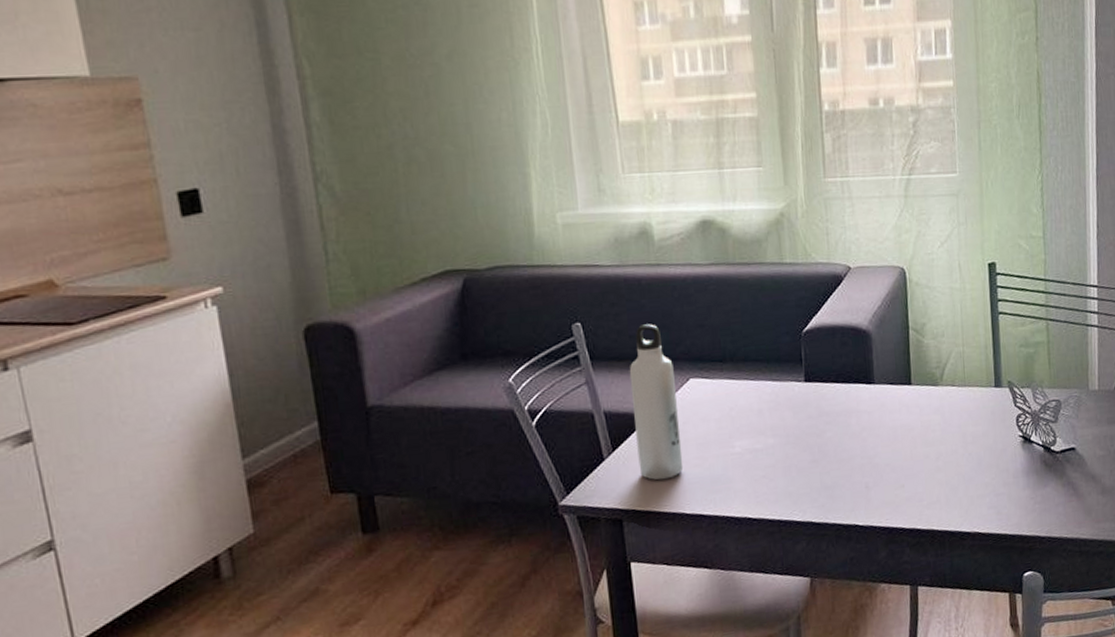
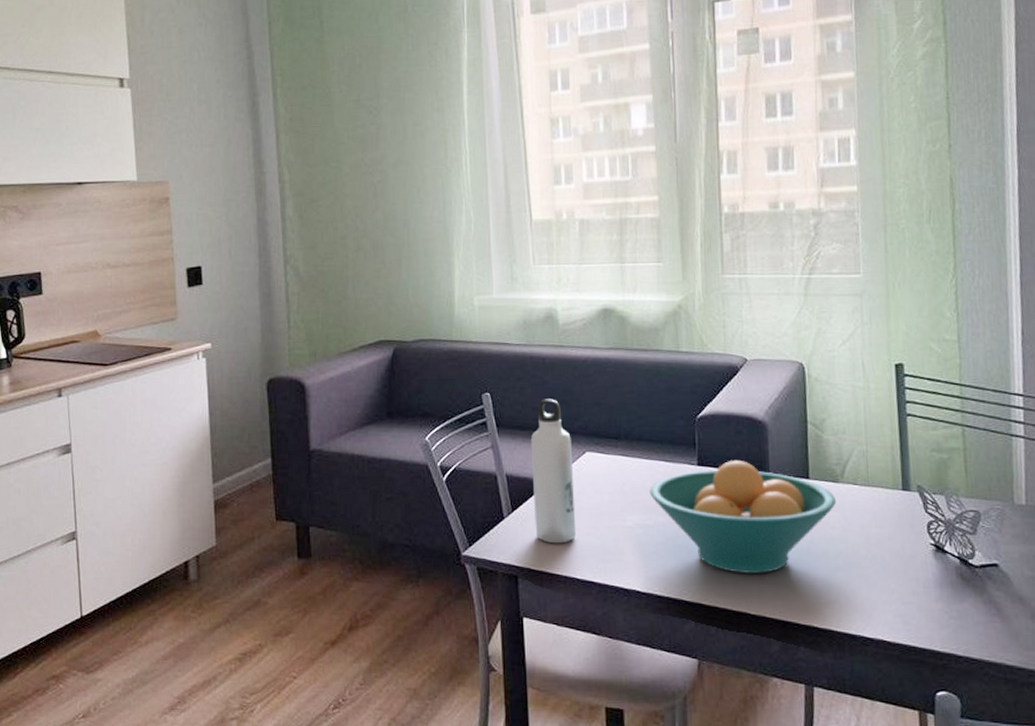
fruit bowl: none [757,372,937,487] -> present [650,459,837,573]

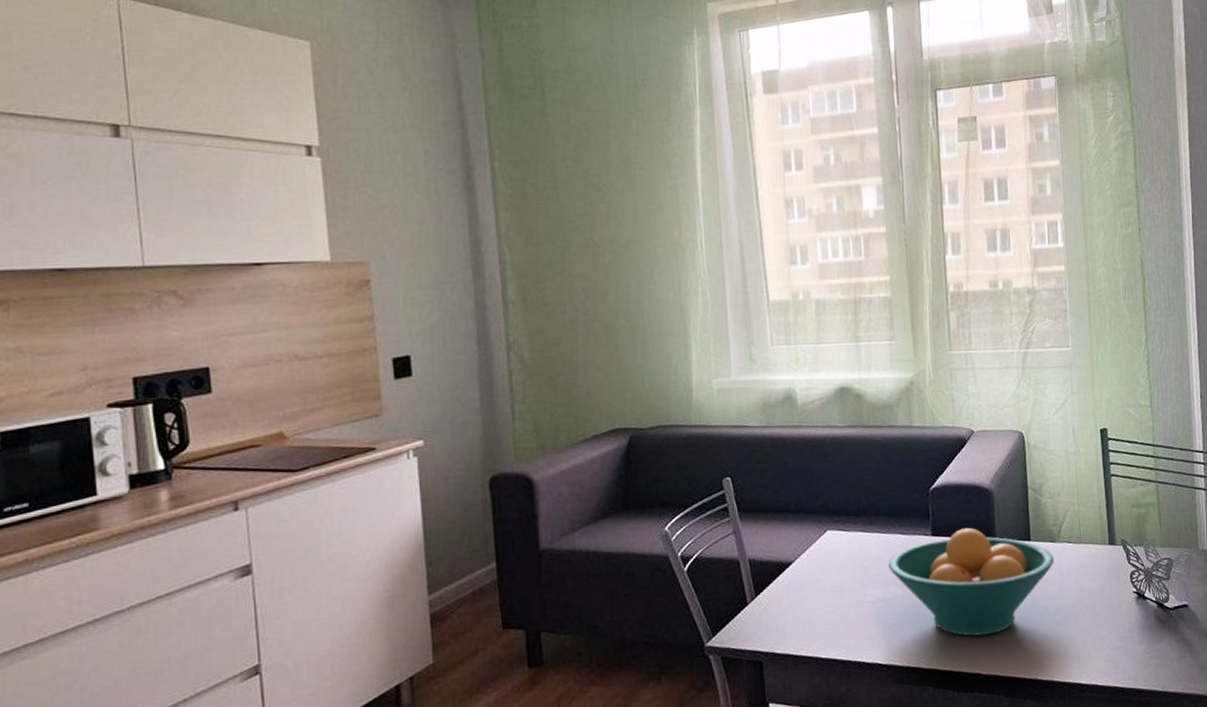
water bottle: present [530,399,577,544] -> none [772,479,820,625]

